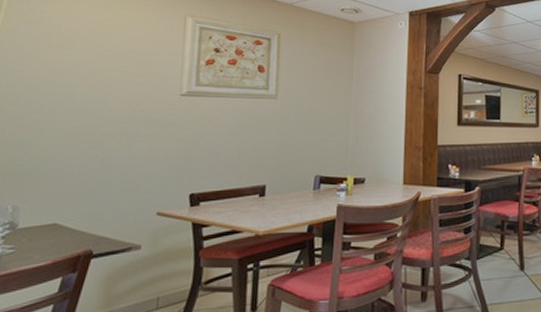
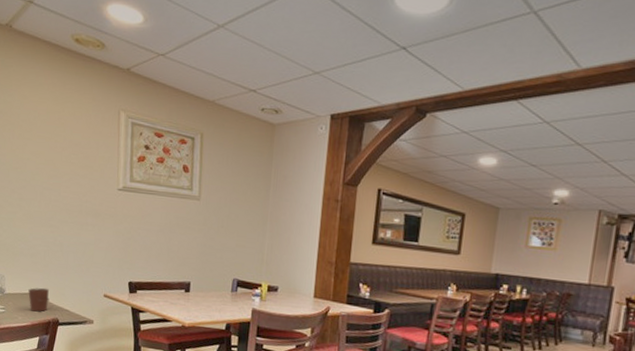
cup: none [51,214,82,246] -> present [28,287,50,312]

